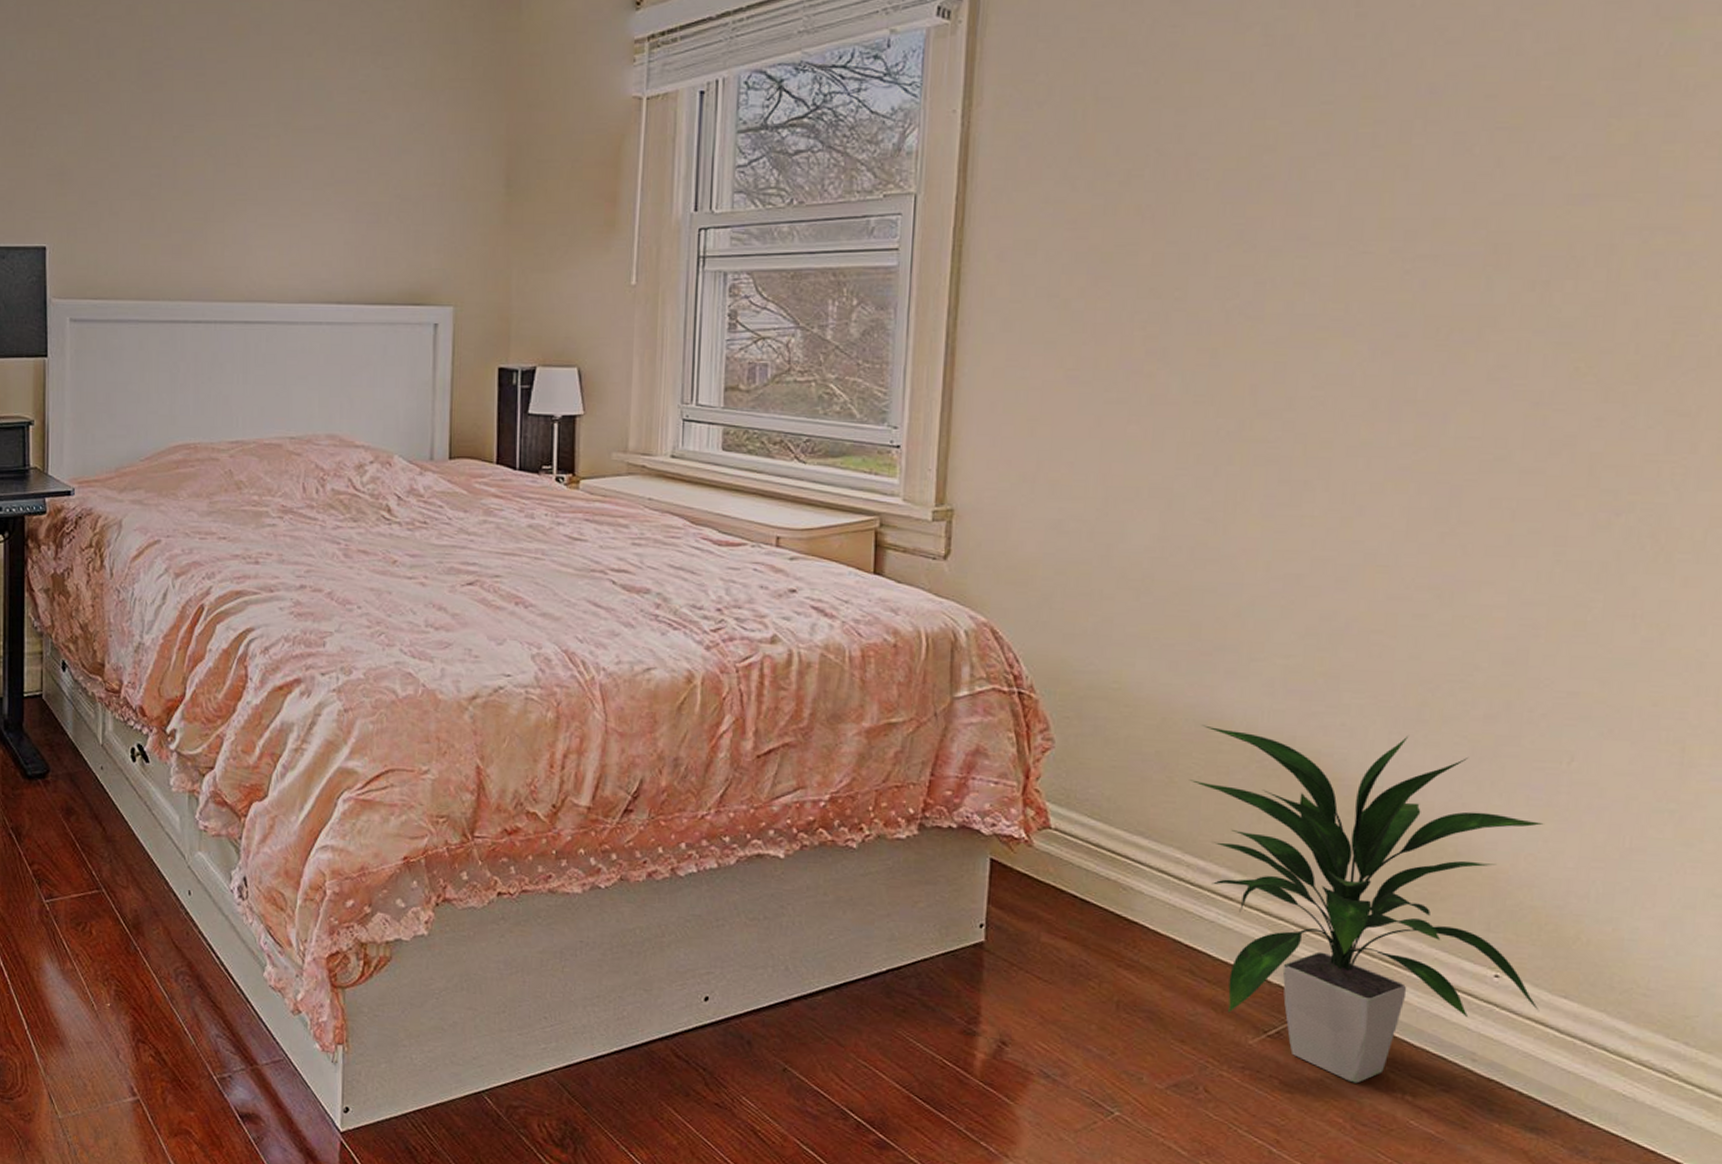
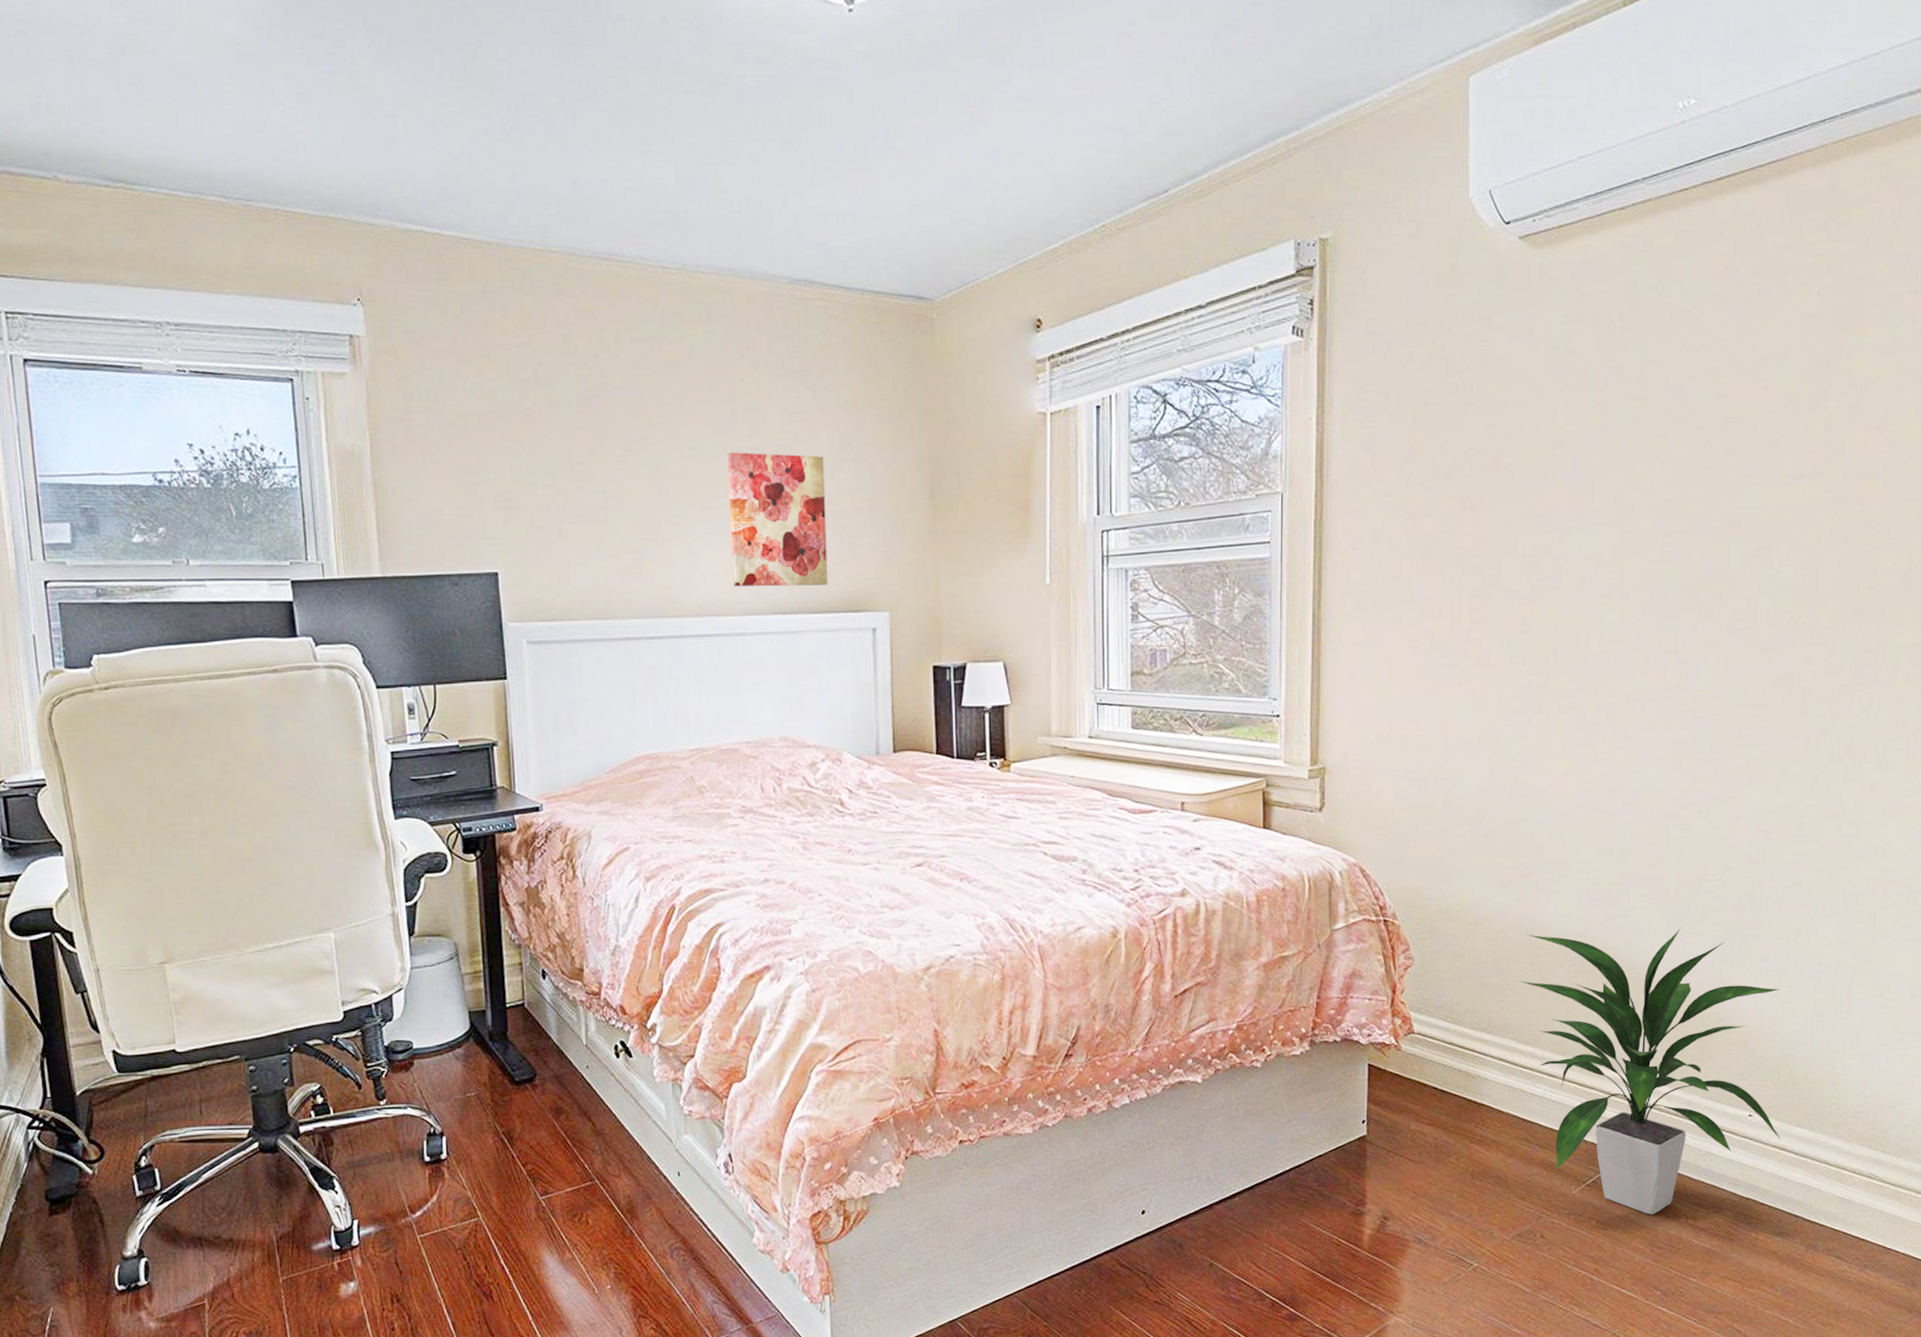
wall art: none [286,131,392,275] -> present [727,452,828,587]

